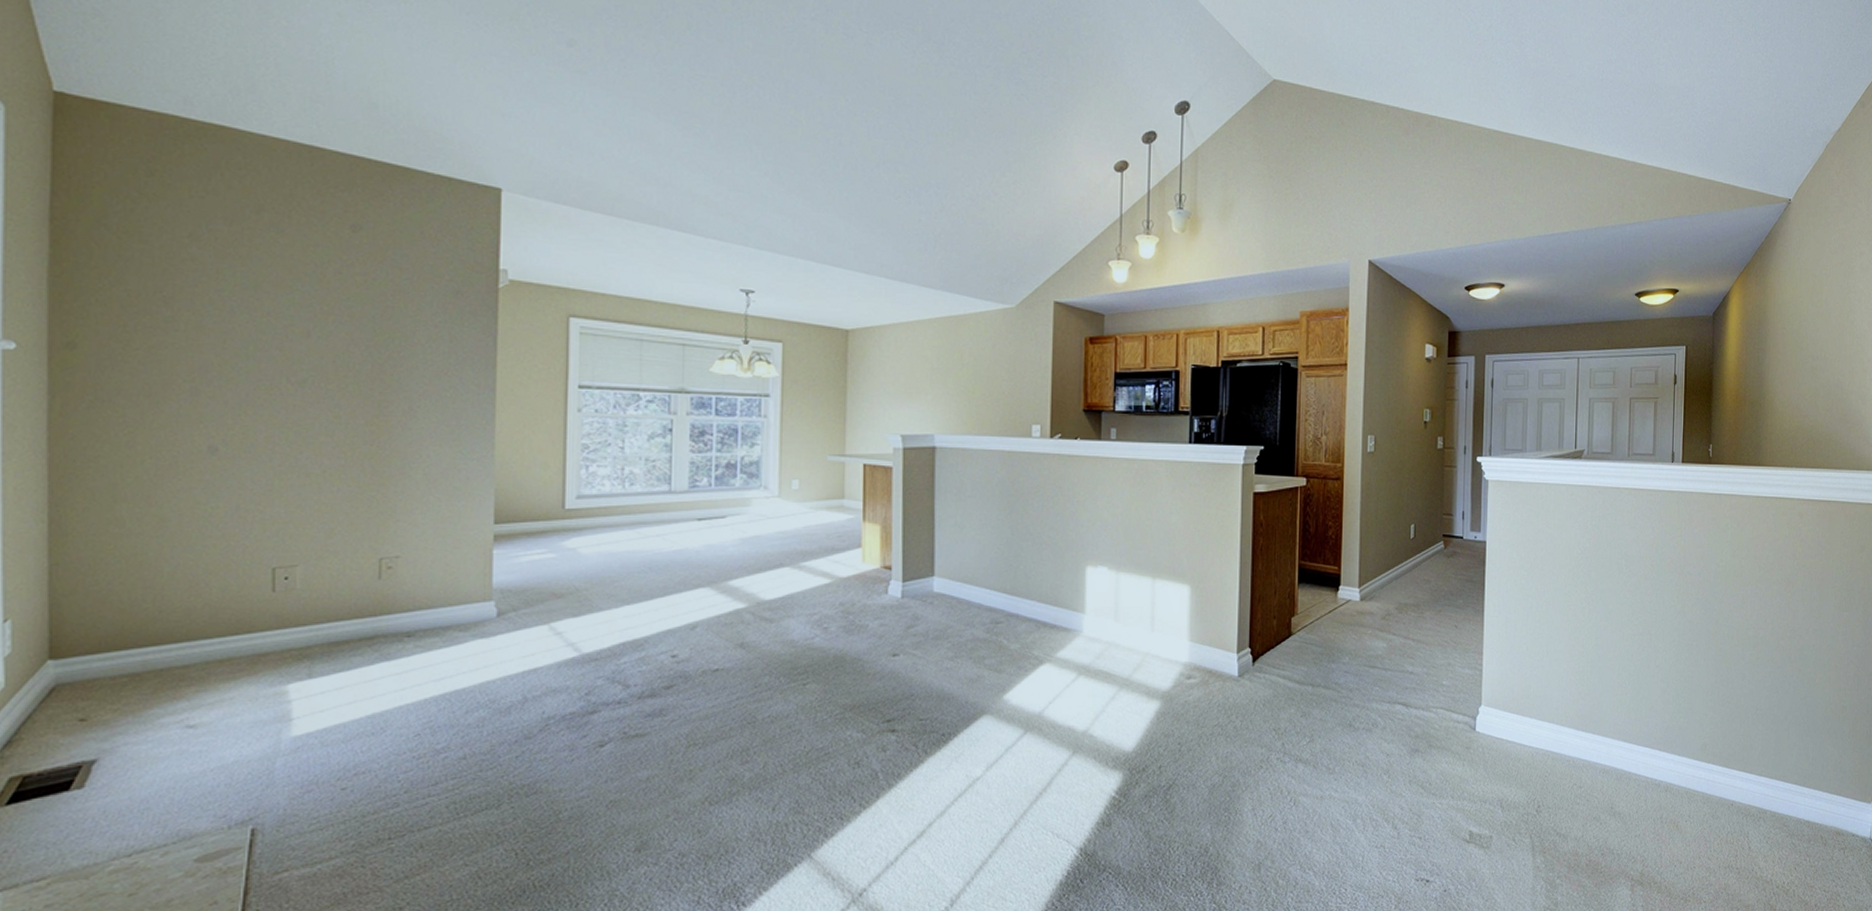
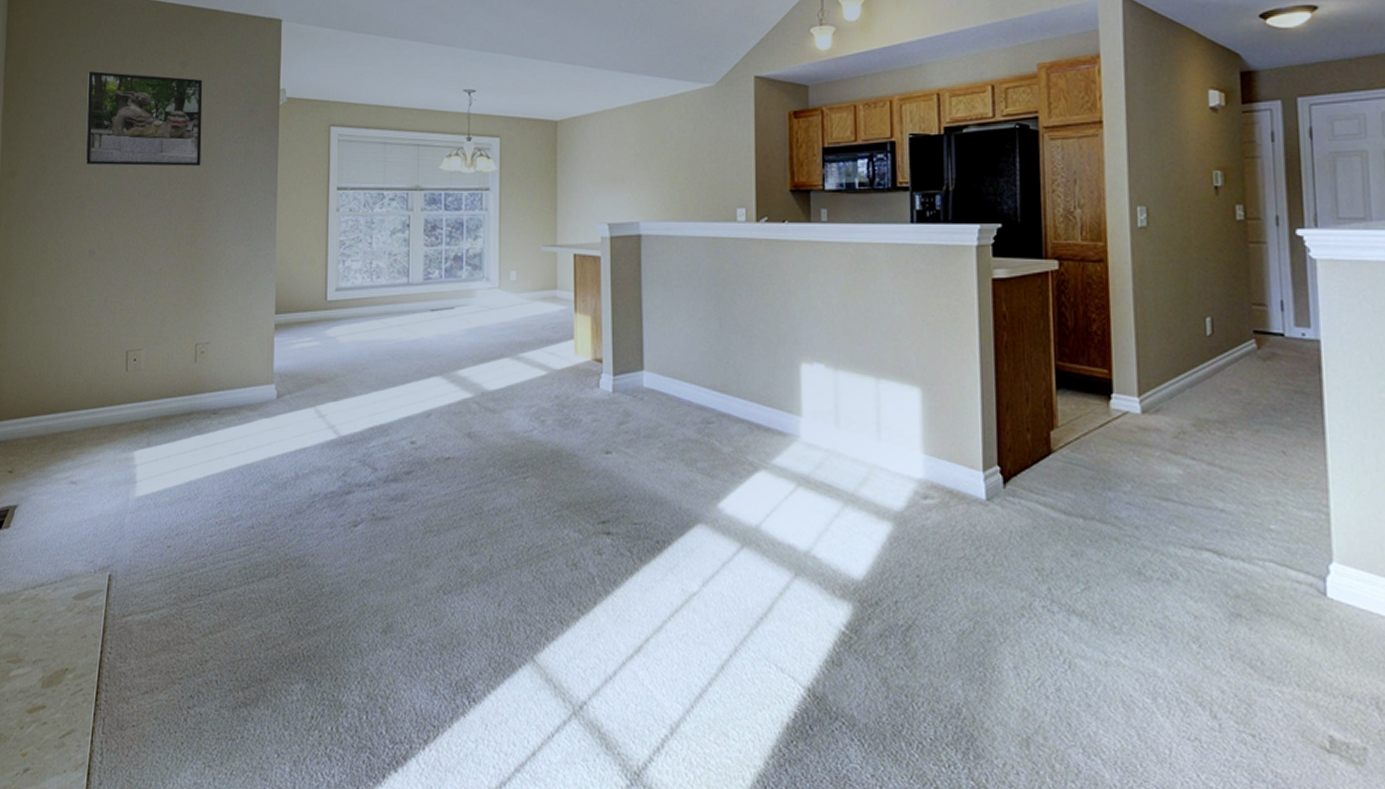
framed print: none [198,224,386,351] -> present [86,71,203,166]

